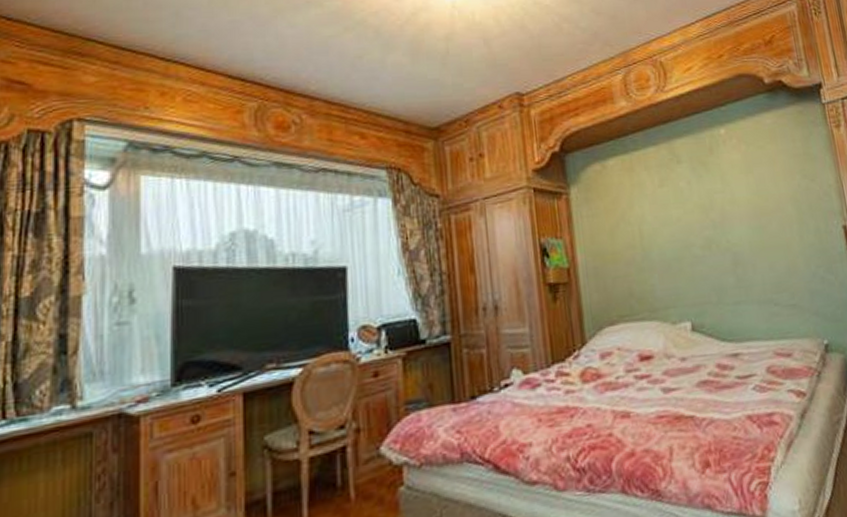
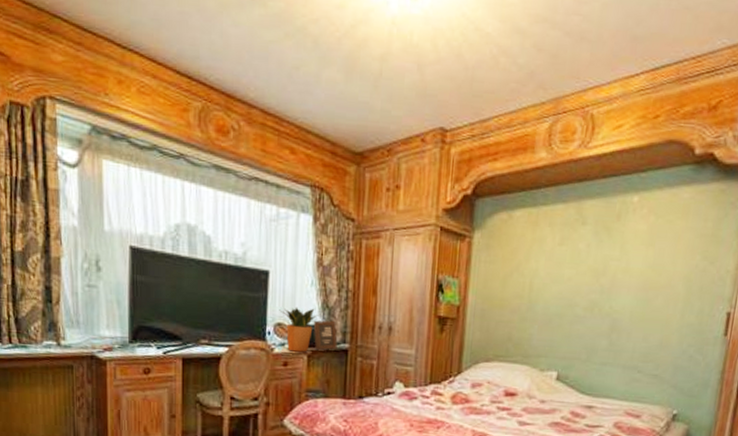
potted plant: none [362,300,412,357] -> present [279,307,320,352]
picture frame: none [405,311,437,350] -> present [313,320,338,351]

